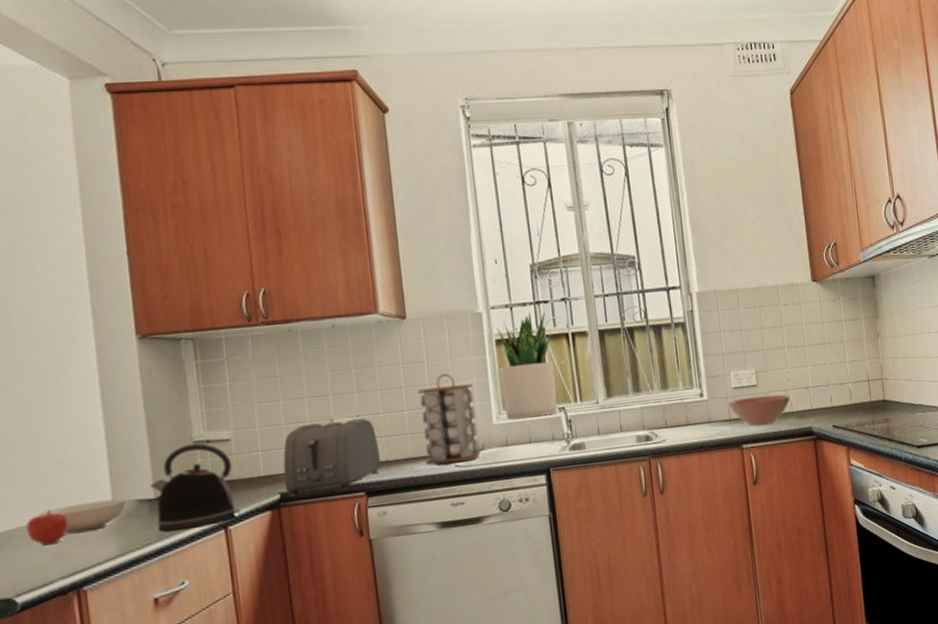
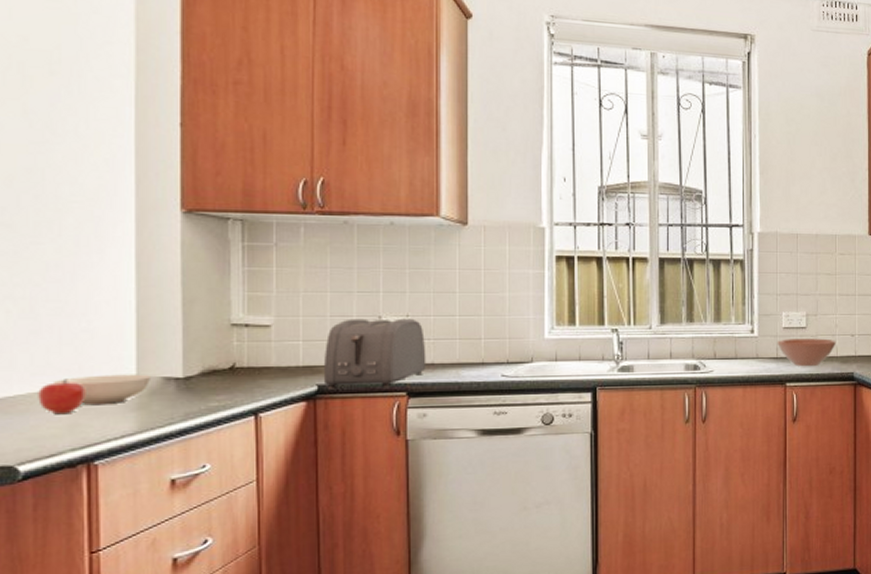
kettle: present [150,443,241,532] -> none [179,327,274,412]
spice rack: present [417,373,480,465] -> none [471,283,528,373]
planter: present [496,312,557,420] -> none [557,232,614,336]

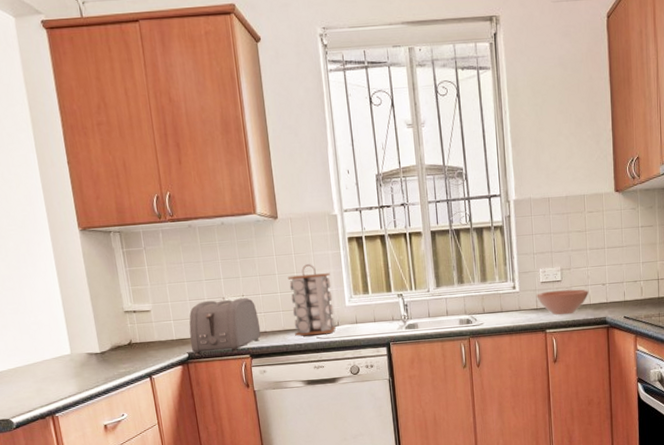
fruit: present [38,379,86,415] -> none [14,358,43,383]
bowl: present [52,374,150,406] -> none [21,351,80,376]
spice rack: none [471,283,528,373] -> present [287,264,336,337]

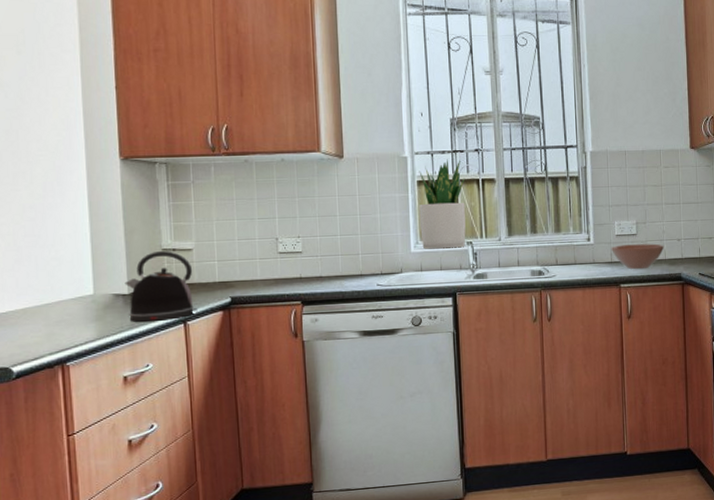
kettle: none [96,313,161,377] -> present [124,251,198,322]
toaster: present [189,297,261,356] -> none [234,239,316,301]
spice rack: present [287,264,336,337] -> none [349,206,399,283]
planter: none [349,215,396,303] -> present [419,159,466,249]

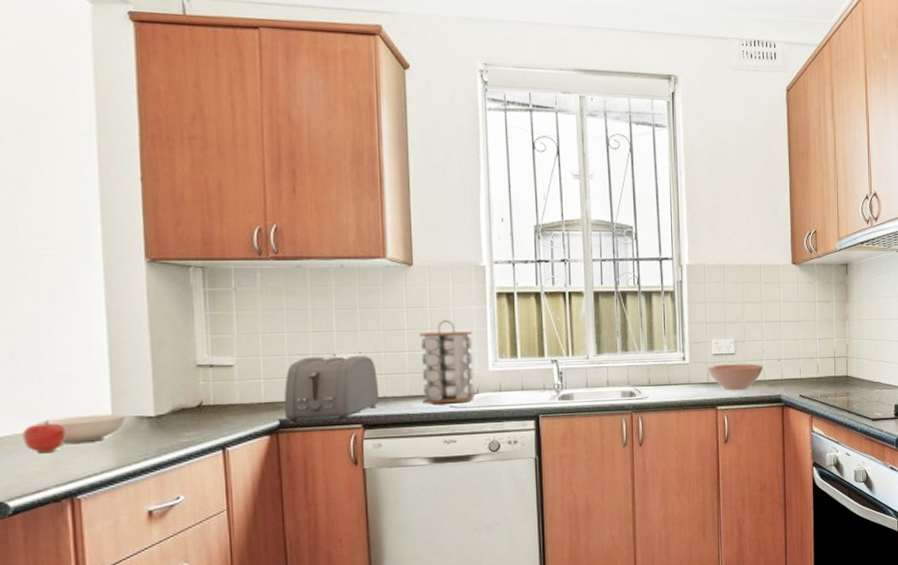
fruit: none [23,297,58,326] -> present [22,420,67,454]
bowl: none [33,292,104,319] -> present [35,413,125,445]
kettle: present [124,251,198,322] -> none [150,367,240,448]
toaster: none [234,239,316,301] -> present [283,355,380,424]
spice rack: none [349,206,399,283] -> present [419,320,475,404]
planter: present [419,159,466,249] -> none [498,269,551,368]

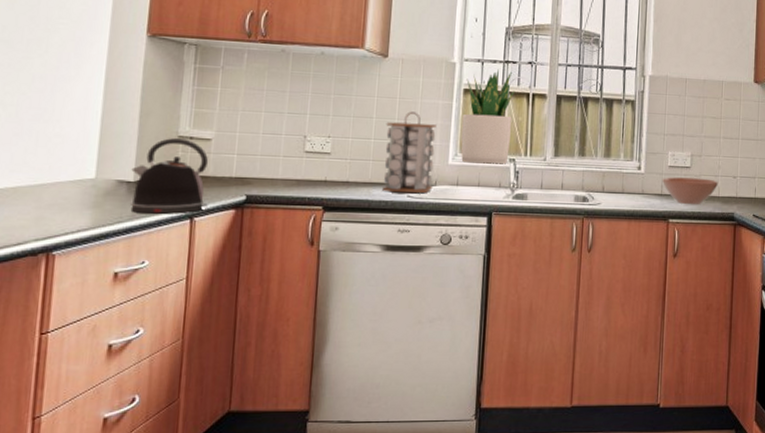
fruit: present [22,420,67,454] -> none [13,176,53,208]
bowl: present [35,413,125,445] -> none [26,175,107,202]
kettle: none [150,367,240,448] -> present [130,138,209,214]
toaster: present [283,355,380,424] -> none [251,137,343,202]
planter: none [498,269,551,368] -> present [461,69,516,165]

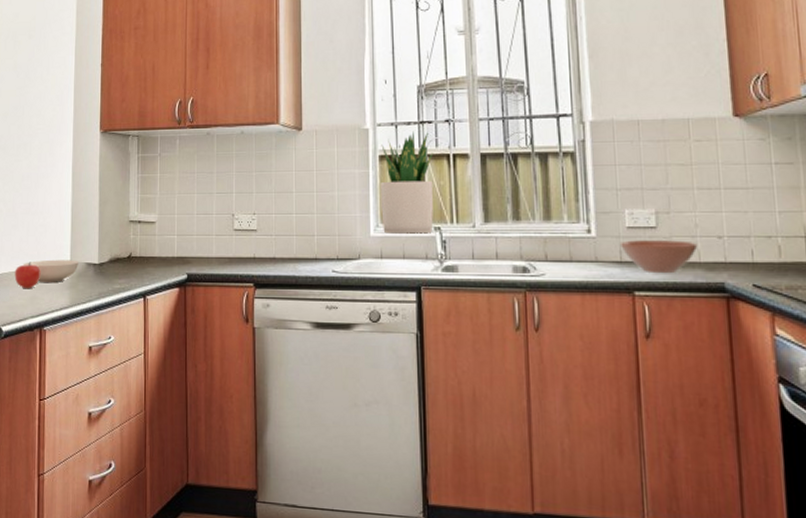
fruit: none [13,176,53,208] -> present [14,262,41,289]
bowl: none [26,175,107,202] -> present [22,259,78,283]
kettle: present [130,138,209,214] -> none [96,223,157,293]
spice rack: present [382,111,436,194] -> none [305,183,356,268]

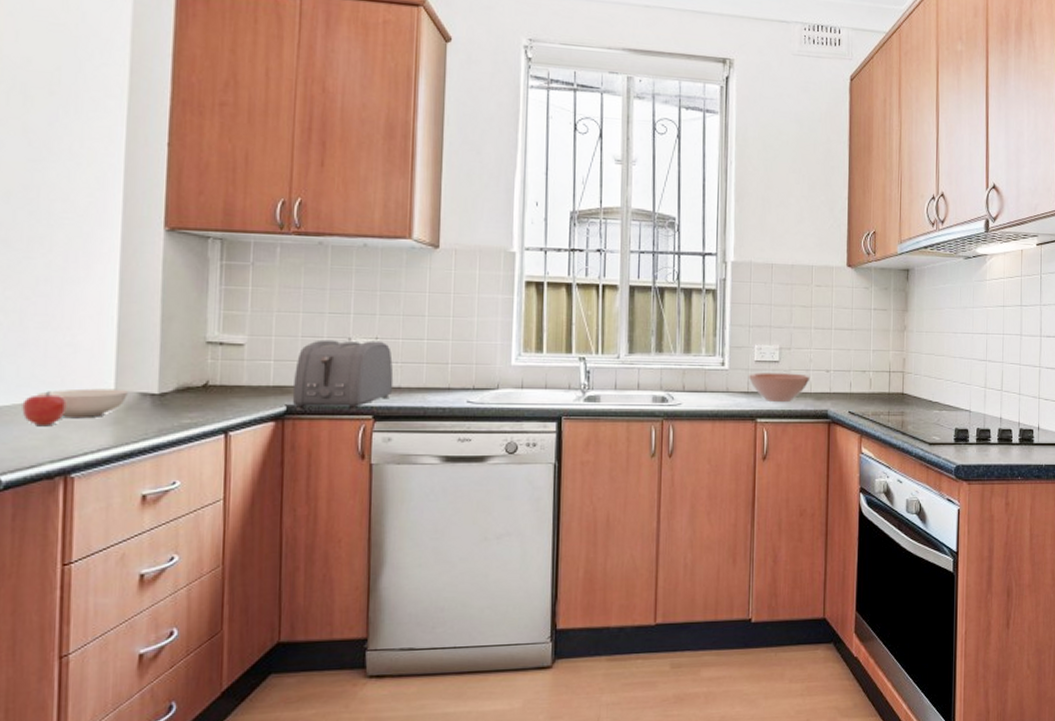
toaster: none [191,216,269,279] -> present [292,339,394,411]
planter: present [380,131,434,234] -> none [524,258,584,364]

